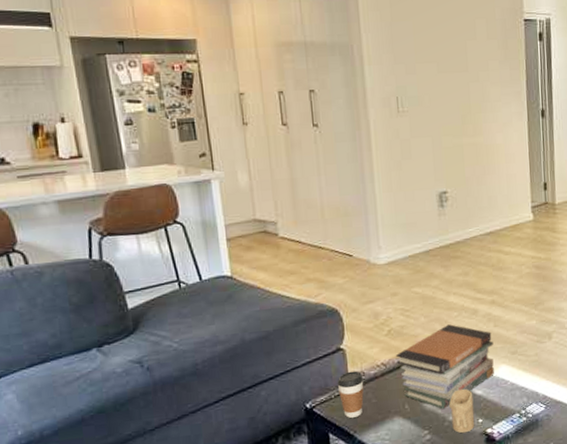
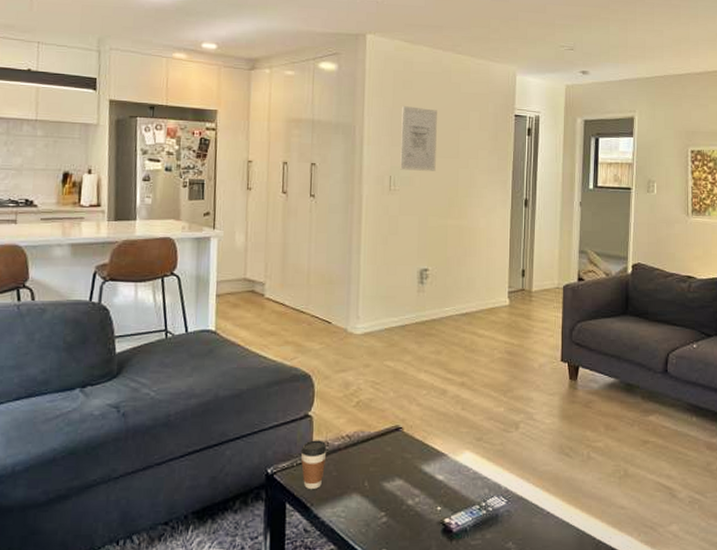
book stack: present [395,324,494,409] -> none [360,402,459,490]
wall art: none [401,18,445,90] -> present [400,106,437,171]
candle: present [449,388,475,434] -> none [409,471,434,520]

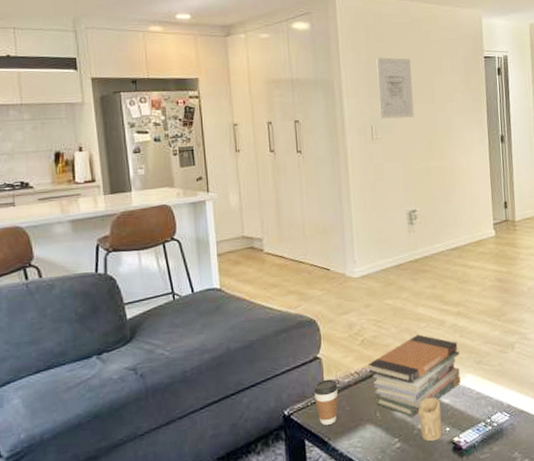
book stack: none [360,402,459,490] -> present [368,334,461,417]
candle: none [409,471,434,520] -> present [418,397,443,442]

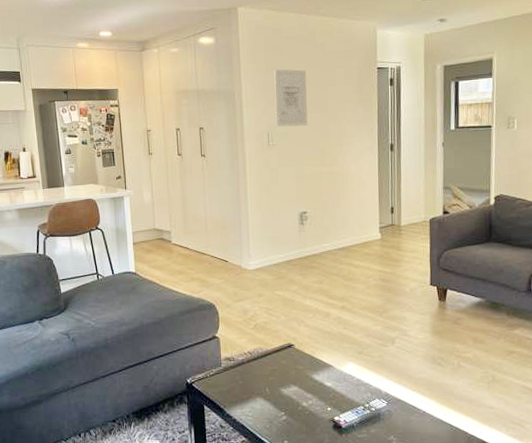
coffee cup: present [313,379,339,425] -> none [212,356,233,394]
book stack: present [368,334,461,417] -> none [259,324,343,395]
candle: present [418,397,443,442] -> none [303,380,325,418]

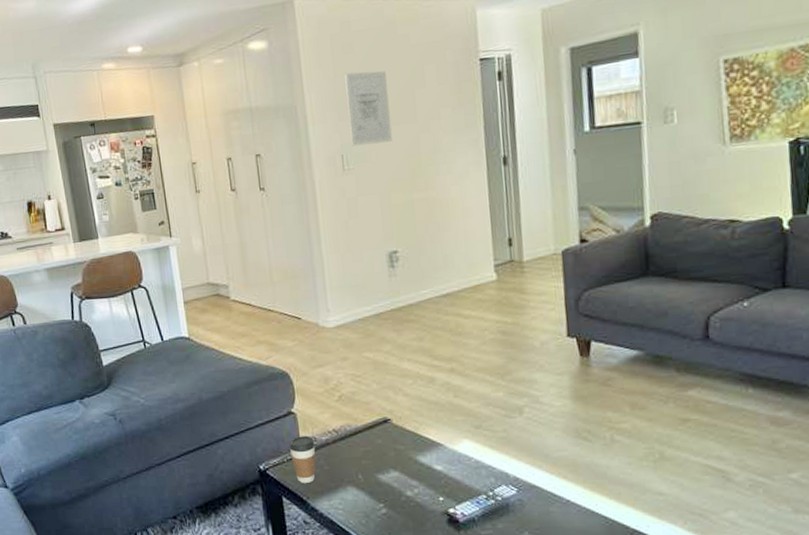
coffee cup: none [212,356,233,394] -> present [289,435,316,483]

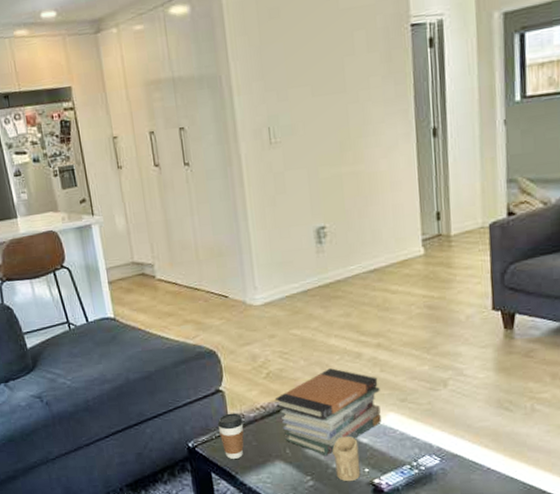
wall art: present [345,71,392,146] -> none [271,37,320,118]
book stack: none [347,392,456,482] -> present [274,368,381,455]
candle: none [406,462,435,511] -> present [332,436,361,482]

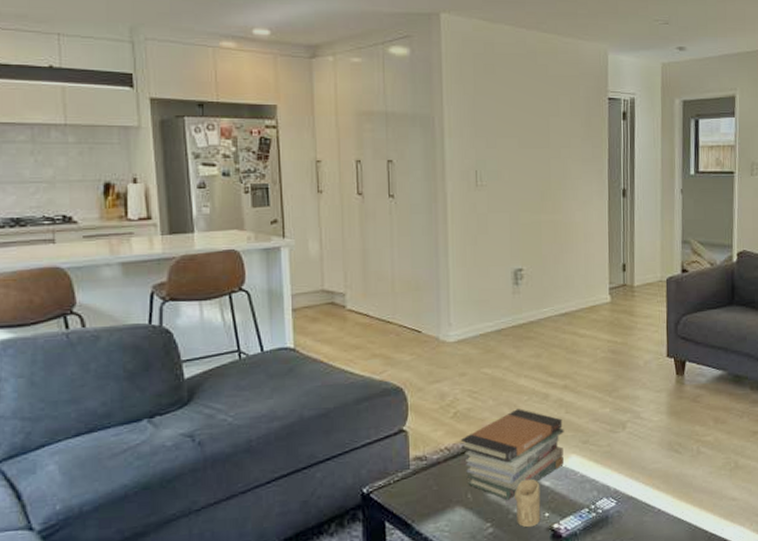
coffee cup: present [217,413,244,459] -> none [397,454,426,506]

